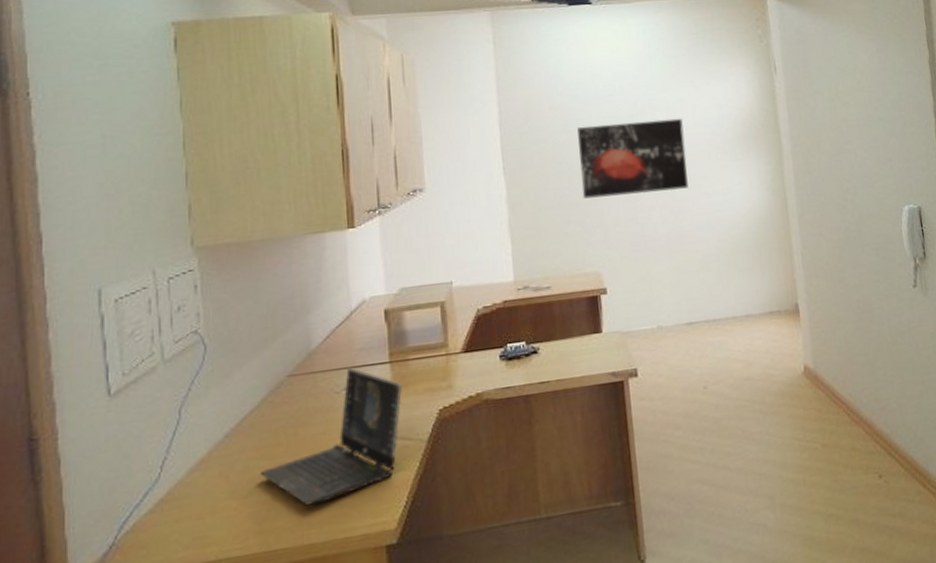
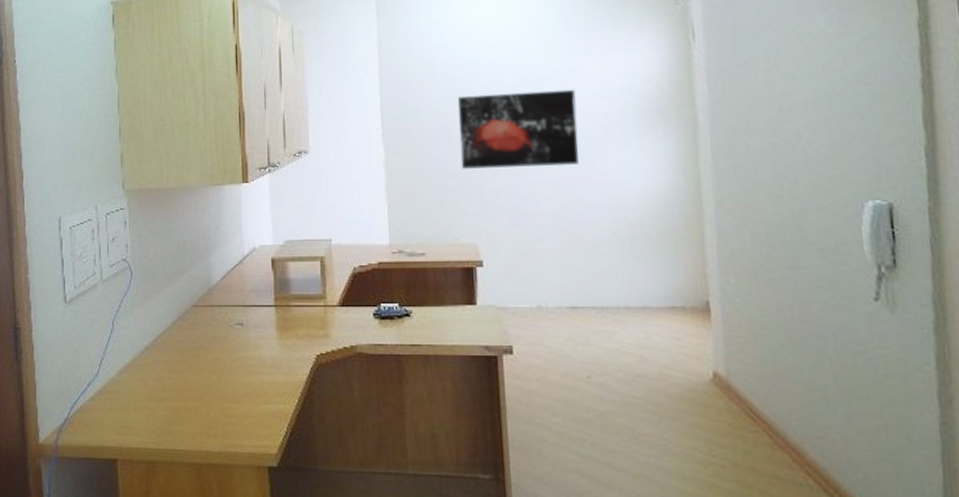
laptop computer: present [260,367,403,506] -> none [170,305,286,419]

